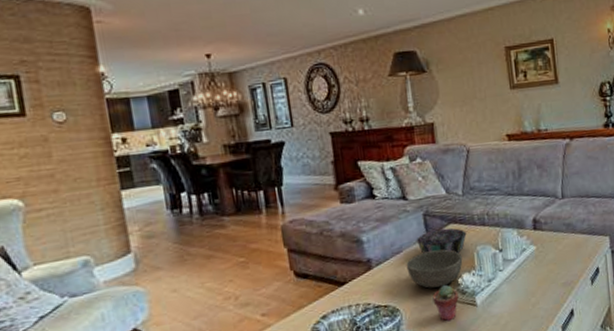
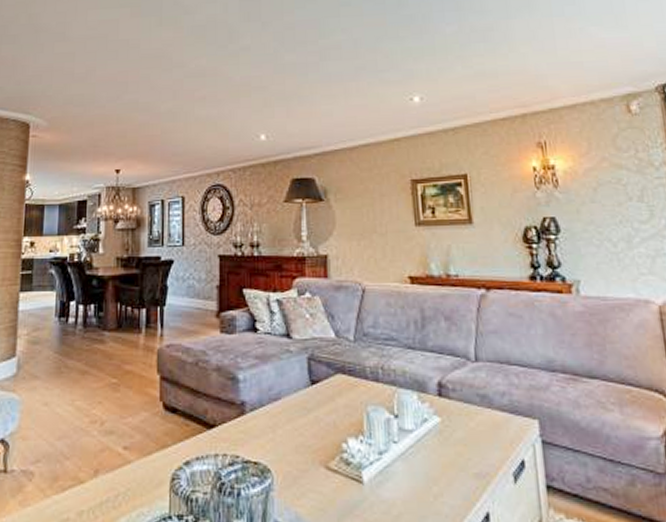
bowl: present [406,250,463,288] -> none [283,403,350,450]
decorative bowl: present [416,228,467,254] -> none [297,378,356,412]
potted succulent: present [432,284,459,322] -> none [310,448,342,498]

